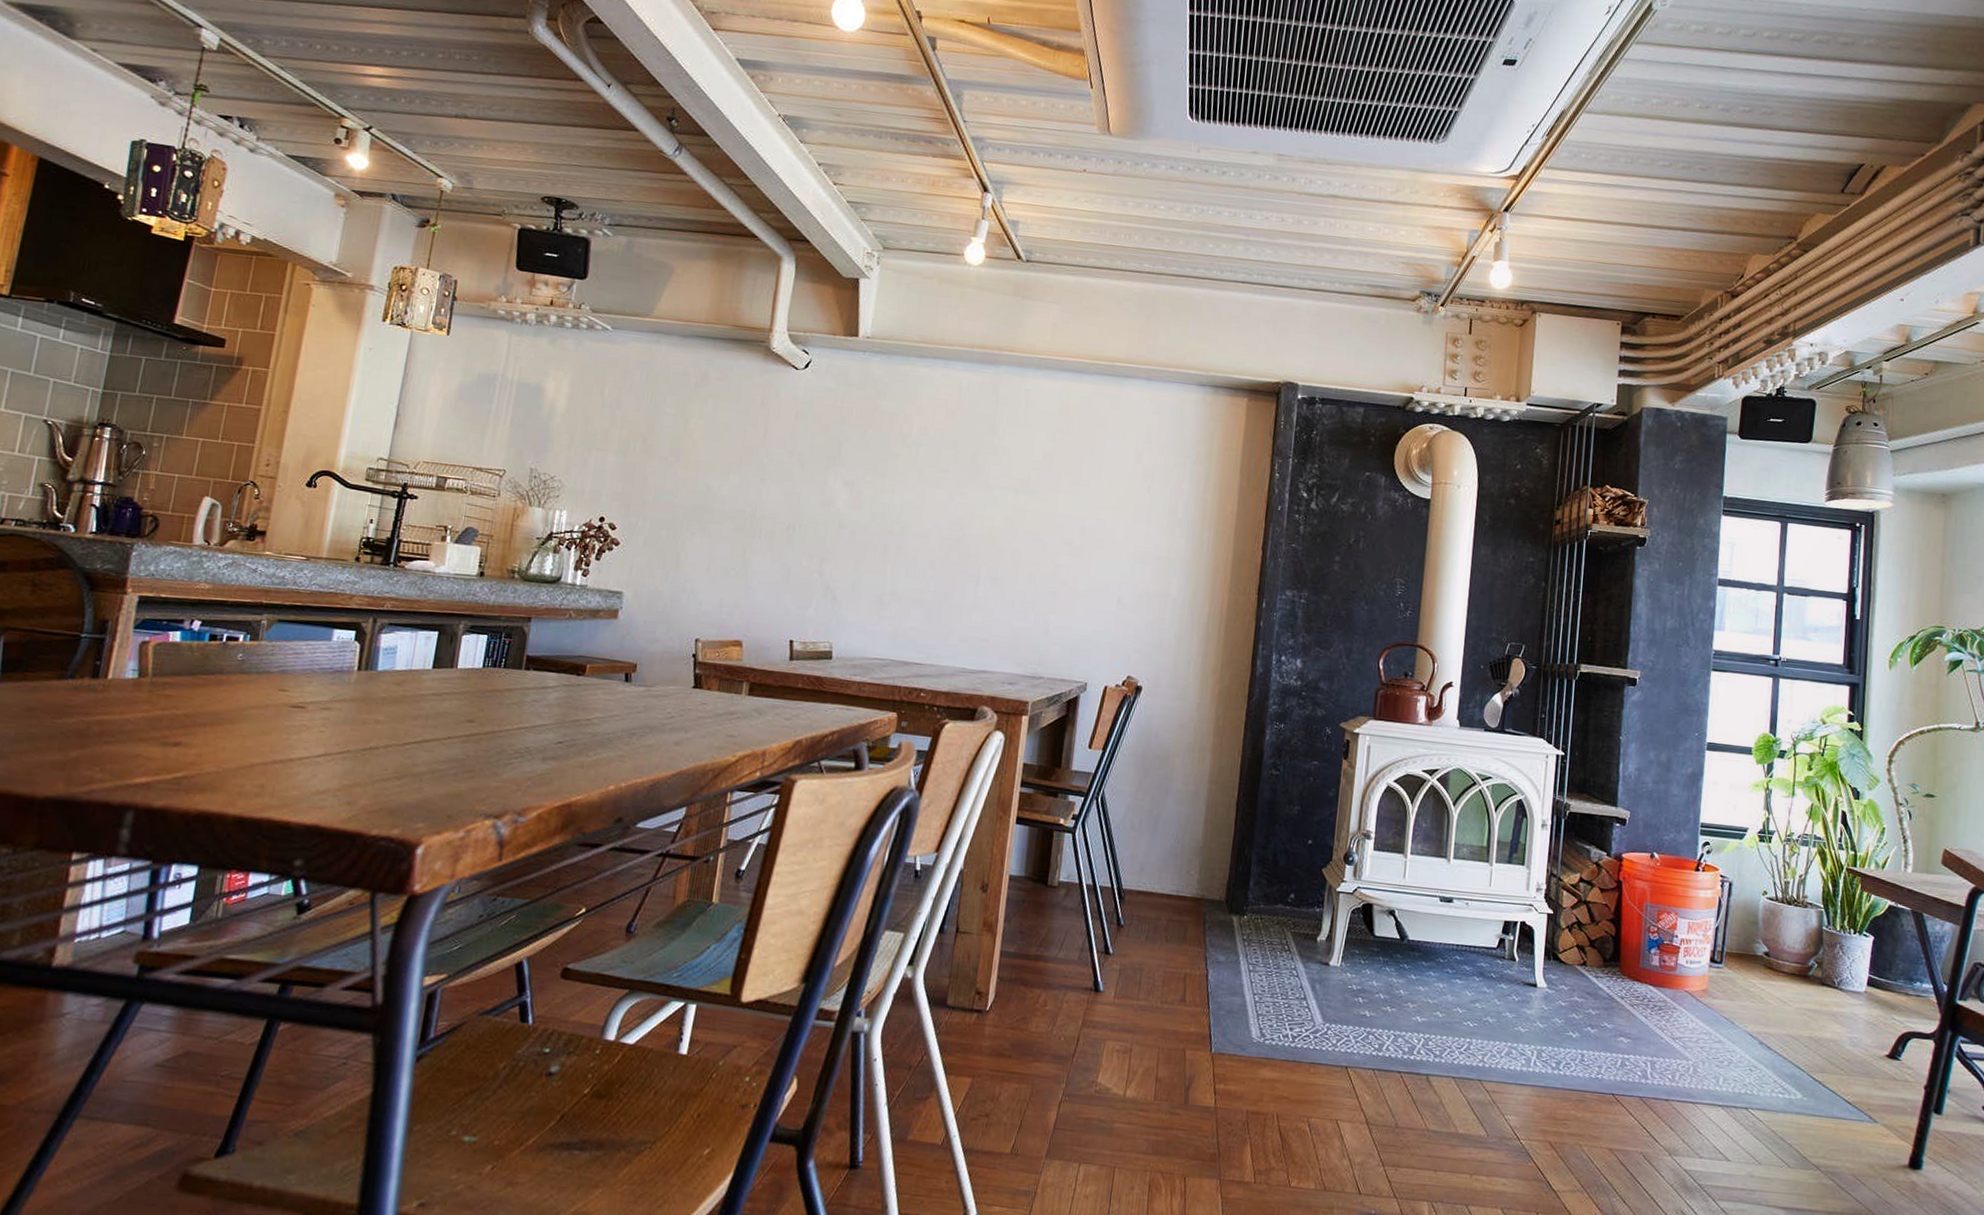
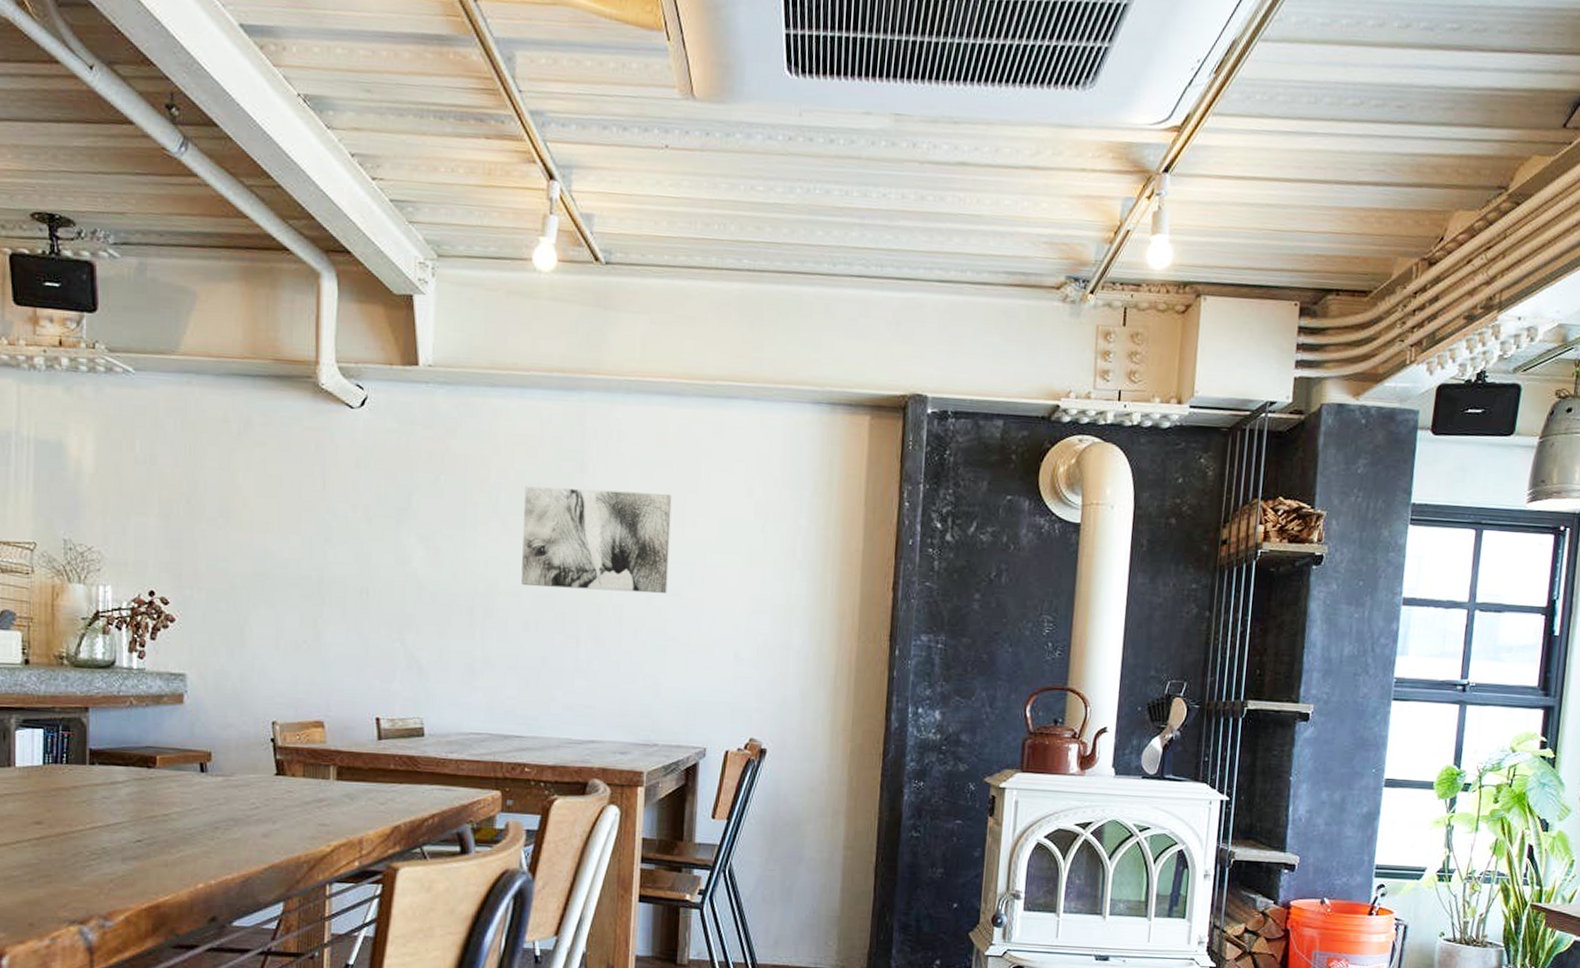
wall art: none [931,443,1071,543] -> present [521,486,672,594]

